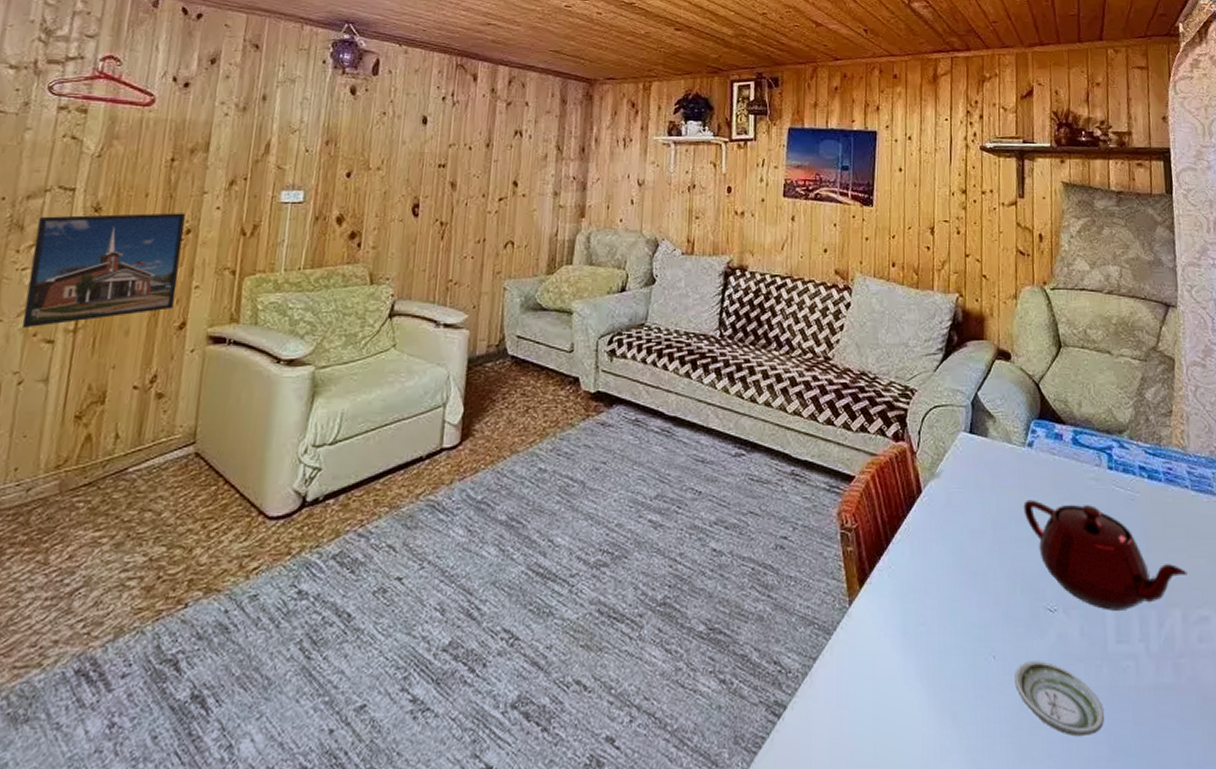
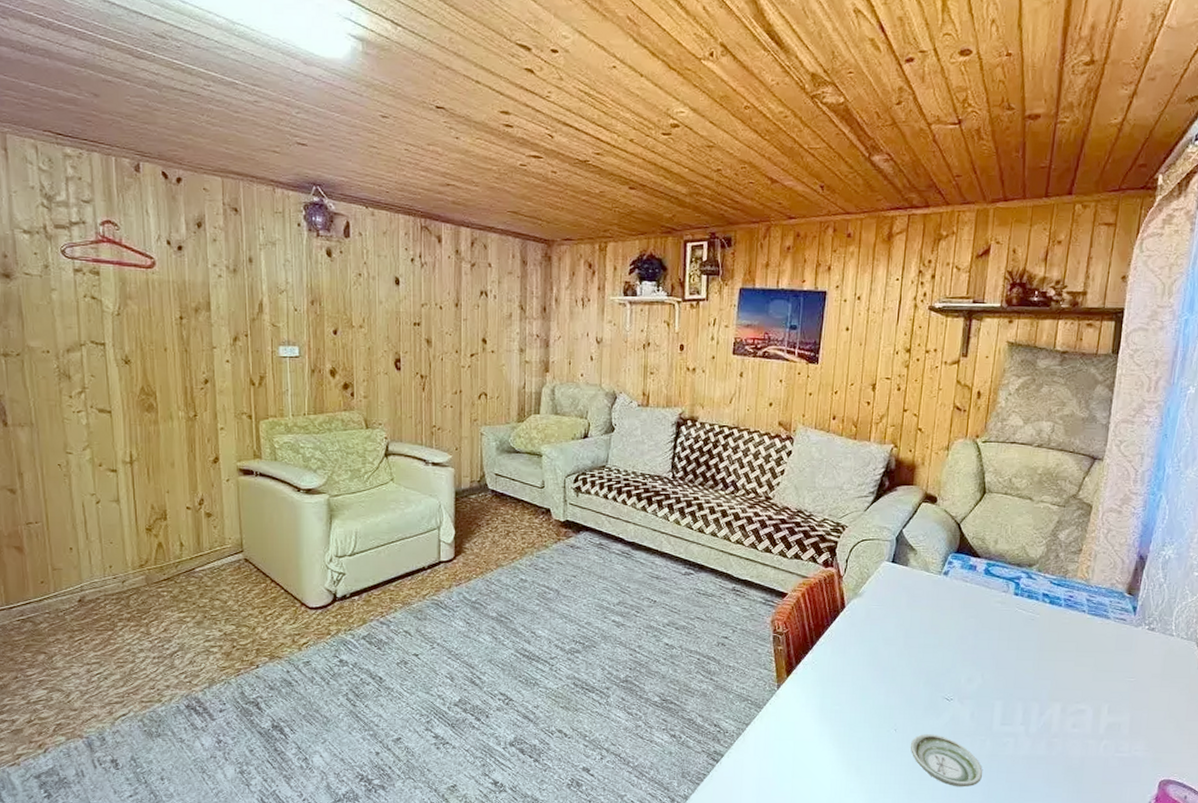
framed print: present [22,213,186,329] -> none [80,365,206,460]
teapot: present [1023,499,1187,611] -> none [933,616,1072,702]

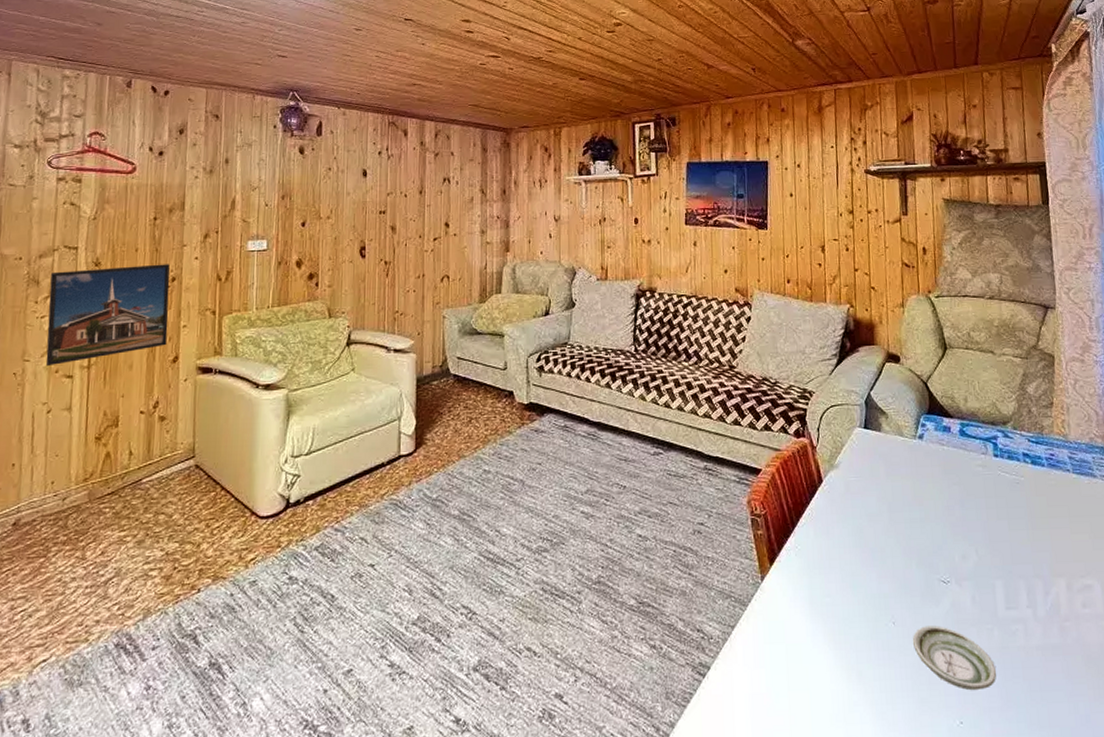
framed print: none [80,365,206,460] -> present [45,264,170,367]

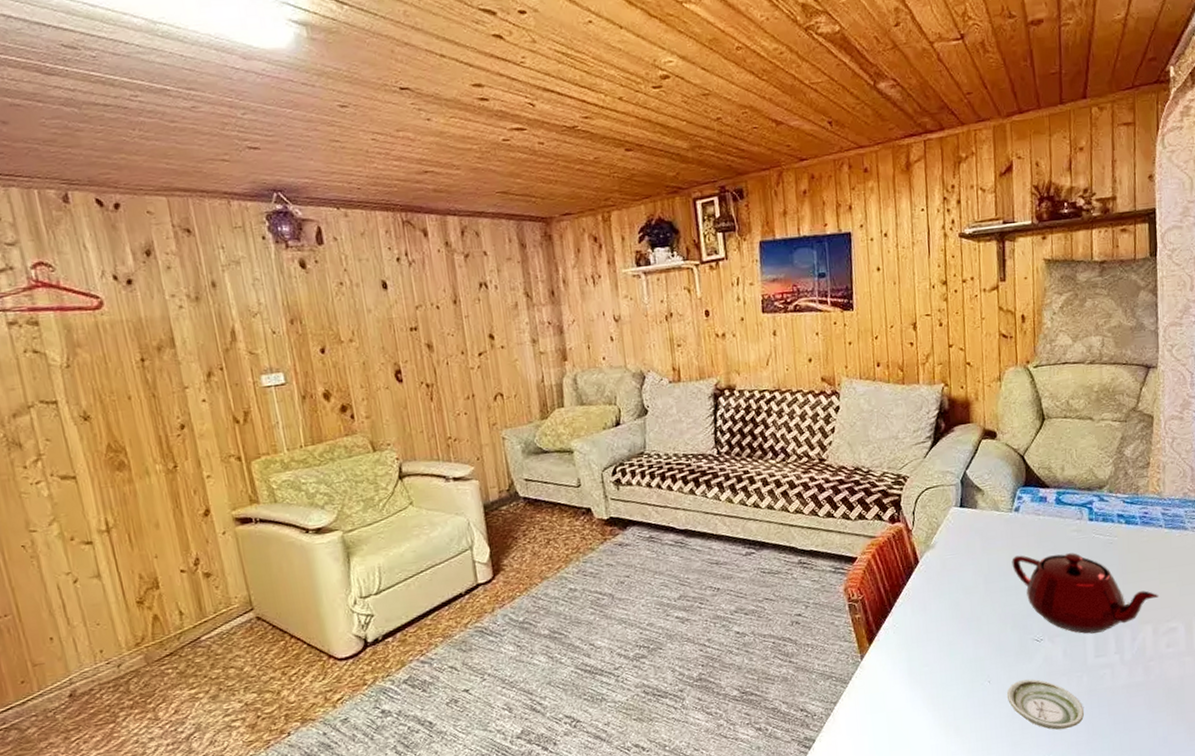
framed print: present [45,264,170,367] -> none [32,410,193,535]
teapot: none [916,485,1071,581] -> present [1011,553,1159,634]

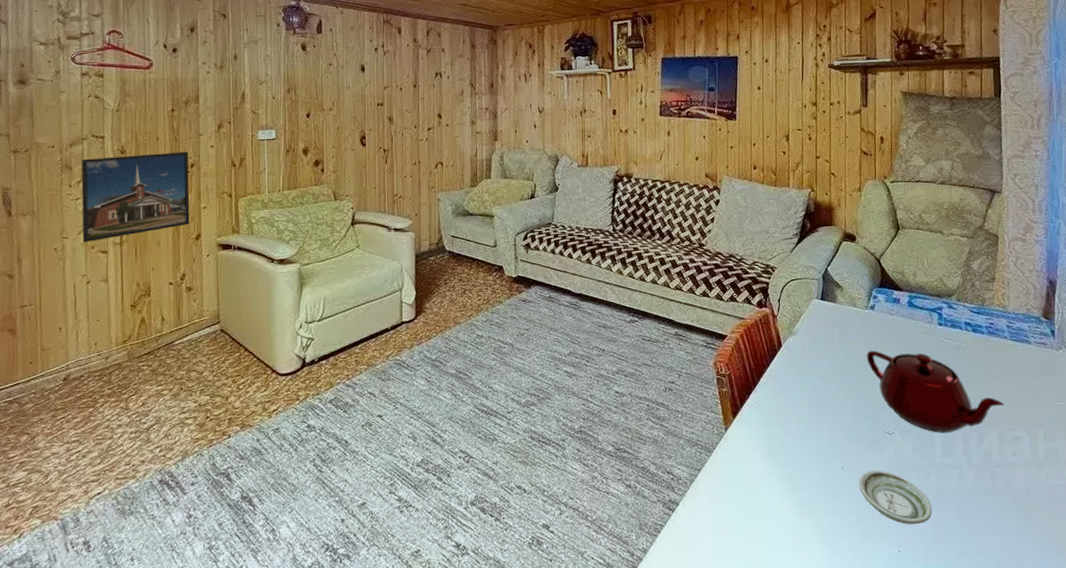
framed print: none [32,410,193,535] -> present [81,151,190,243]

